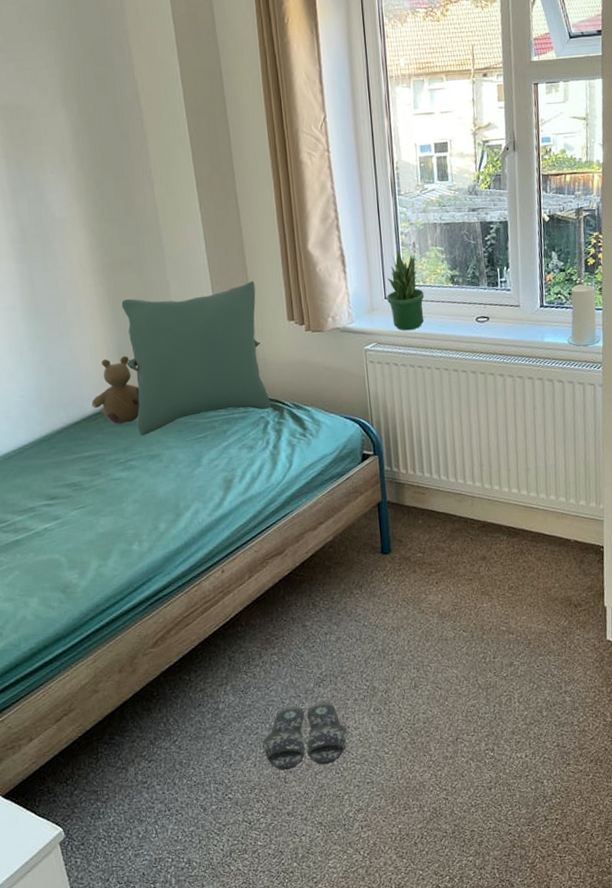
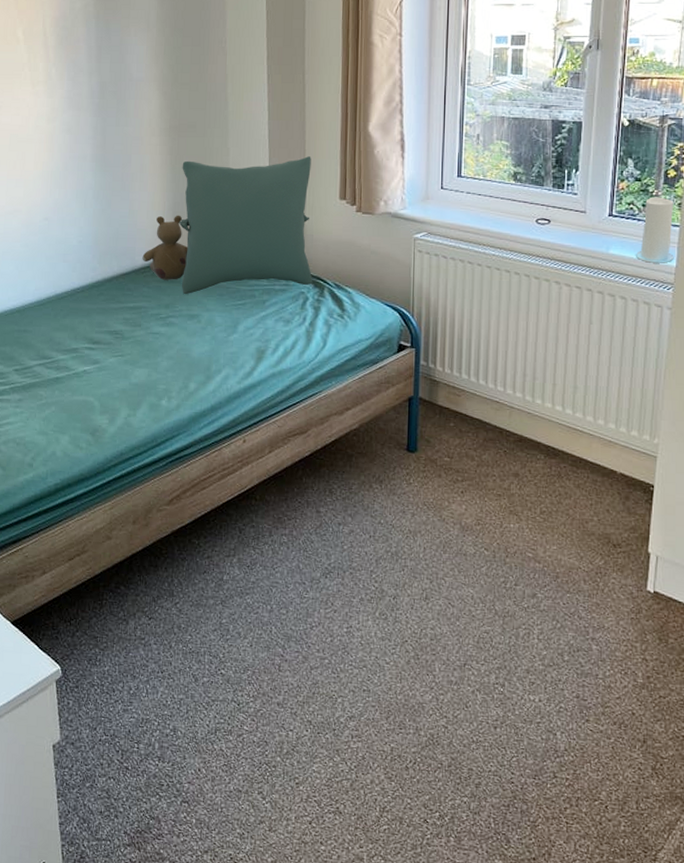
slippers: present [263,701,348,770] -> none [262,591,350,661]
planter: present [387,250,425,331] -> none [443,141,483,224]

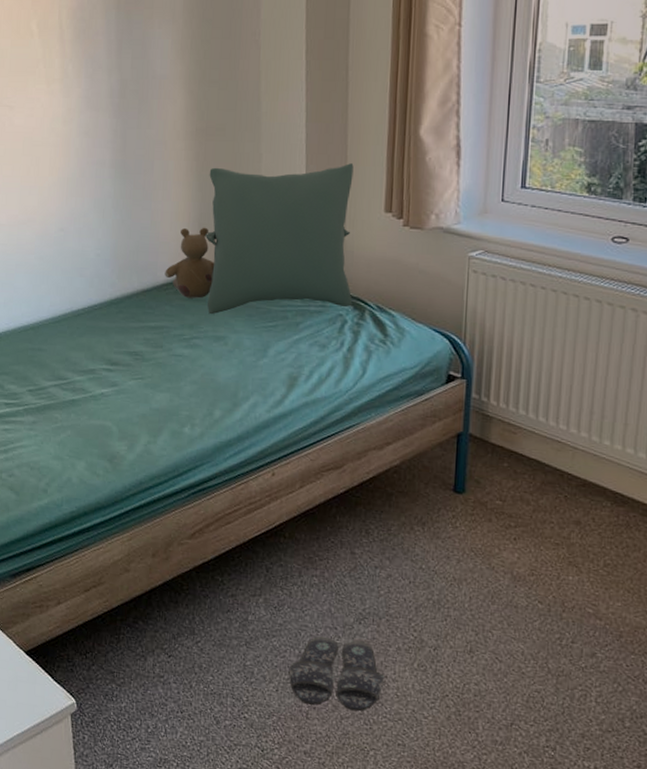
slippers: none [262,591,350,661] -> present [289,636,385,712]

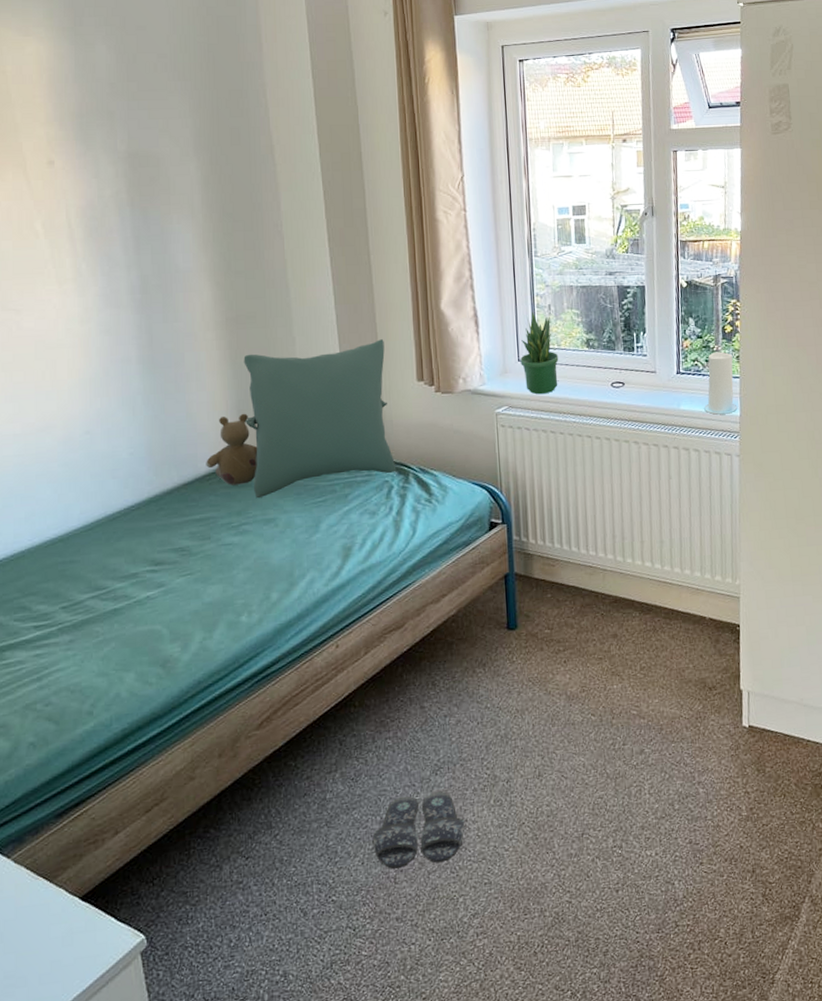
planter: none [504,147,551,242] -> present [520,312,559,395]

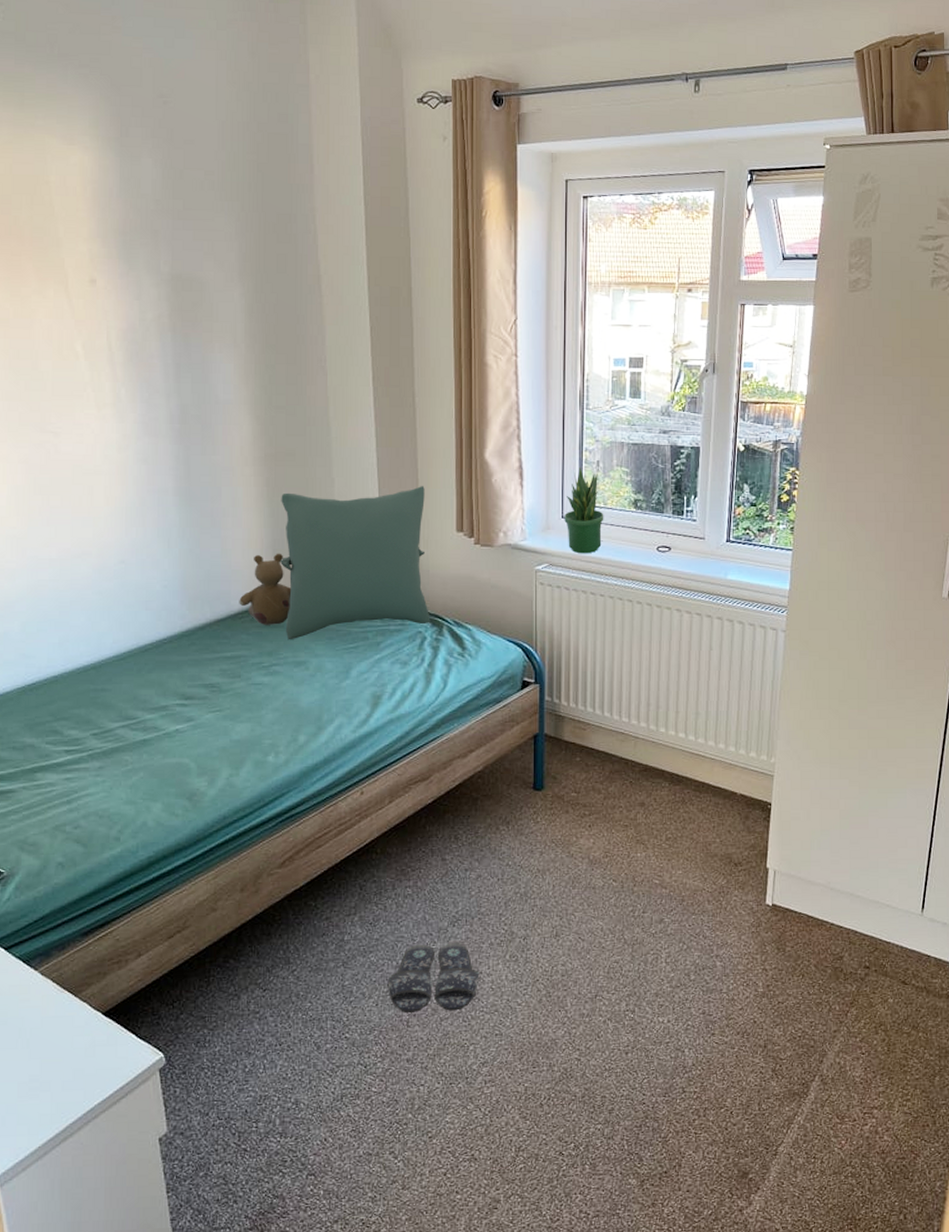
candle: present [704,351,738,415] -> none [752,521,788,587]

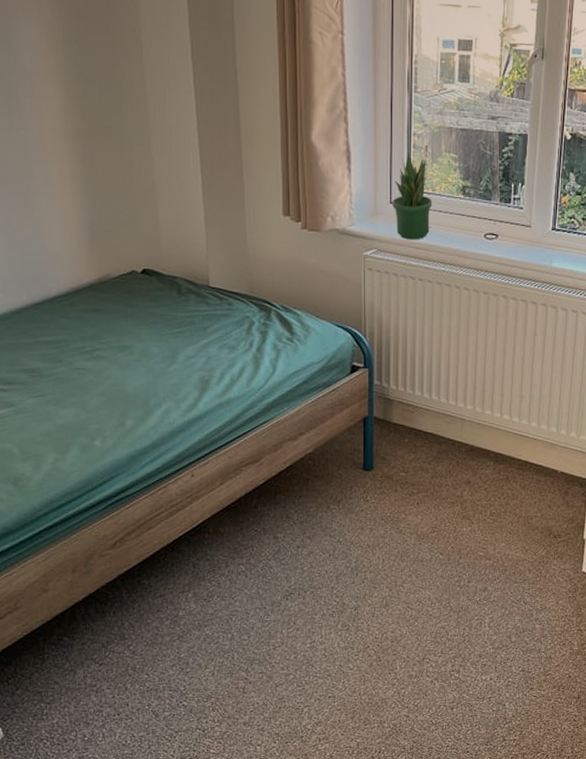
stuffed bear: present [239,553,292,625] -> none [57,235,113,309]
pillow: present [279,486,431,639] -> none [97,168,258,324]
slippers: present [389,943,480,1013] -> none [224,615,313,680]

